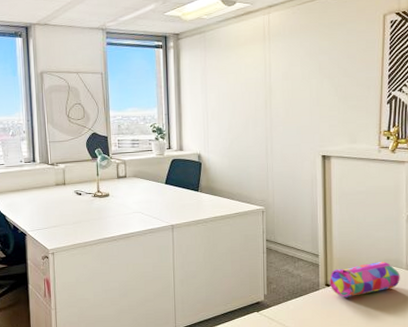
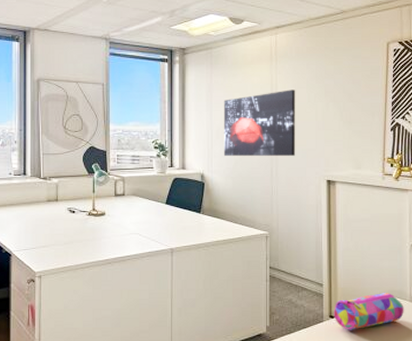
wall art: none [218,68,291,137] -> present [223,90,296,157]

